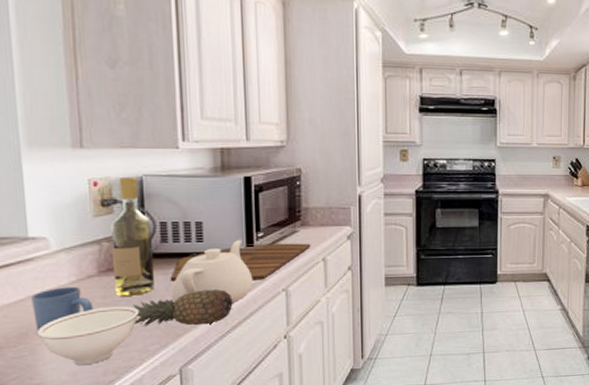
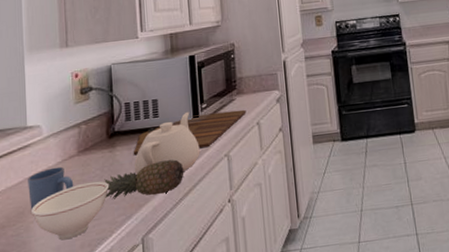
bottle: present [111,176,156,296] -> none [88,66,122,173]

